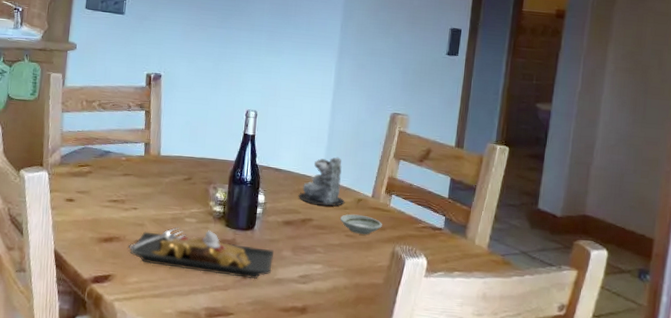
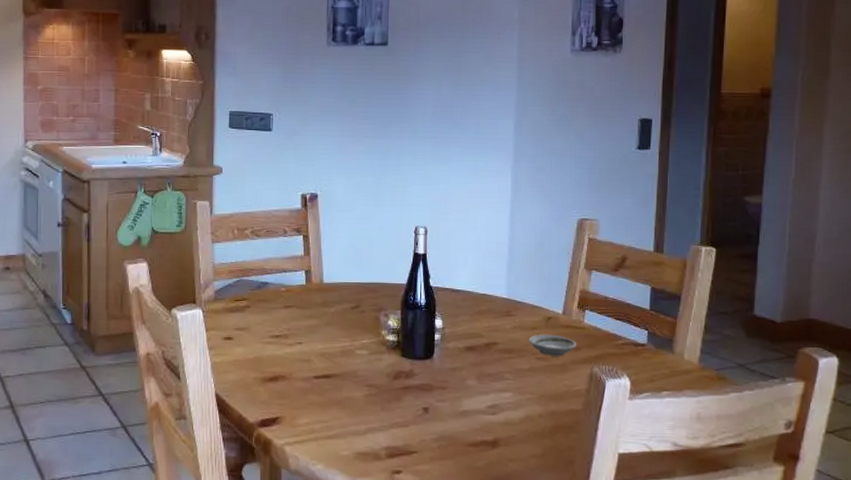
plate: present [128,227,275,279] -> none [295,360,458,412]
candle: present [298,157,345,206] -> none [479,272,533,326]

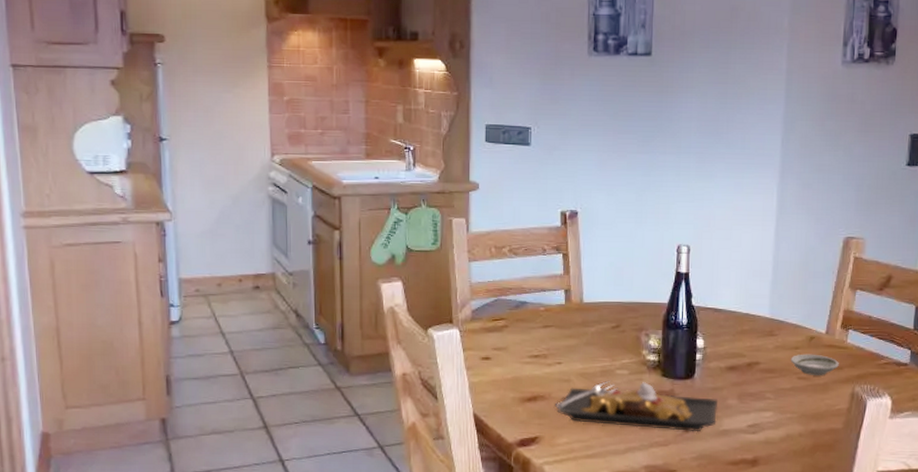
plate: none [295,360,458,412] -> present [554,380,719,431]

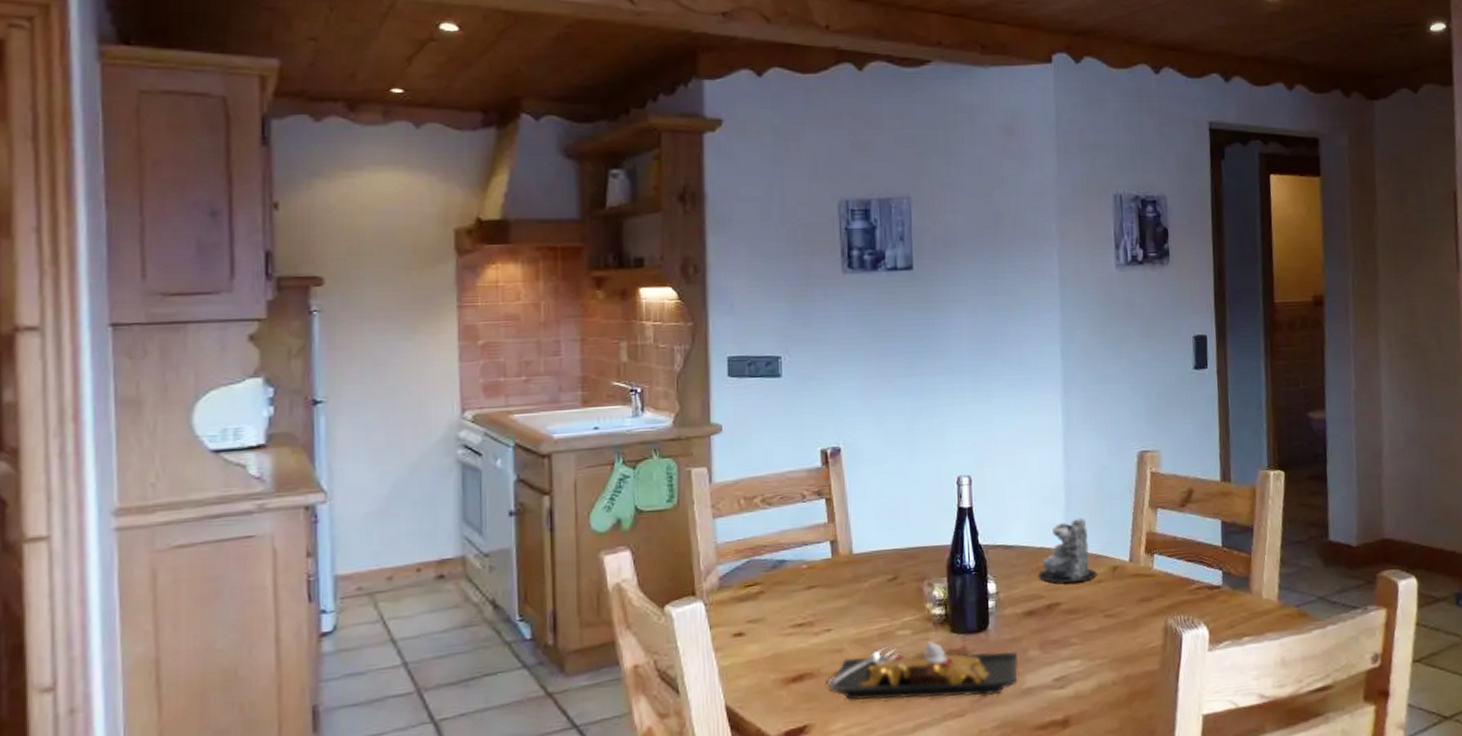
candle: none [741,291,796,346] -> present [1037,517,1098,583]
saucer: present [790,354,839,375] -> none [1093,586,1148,611]

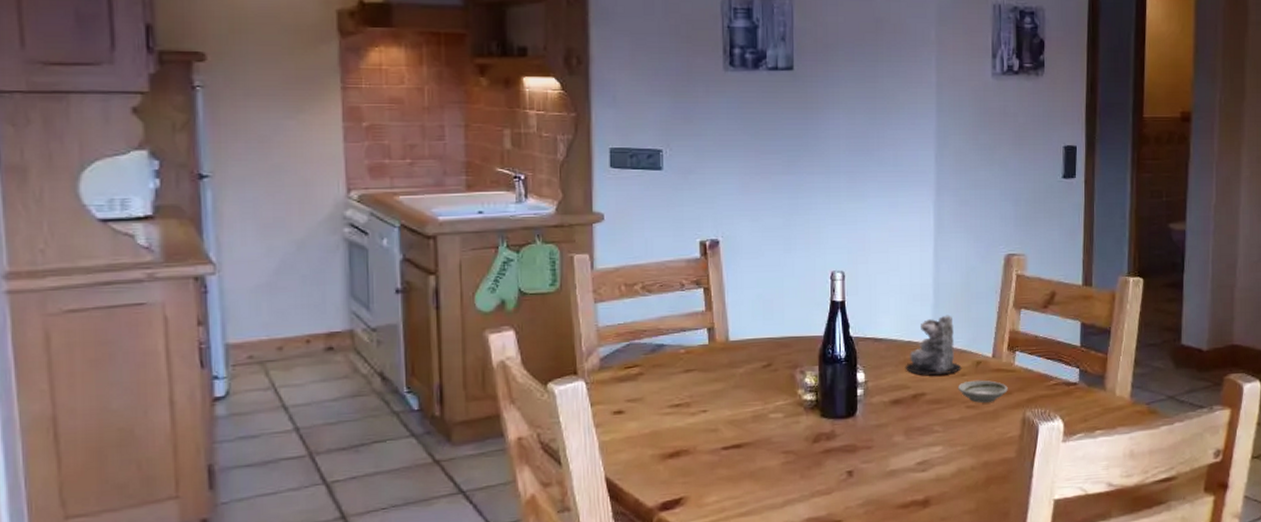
plate: present [825,641,1019,701] -> none [701,425,884,477]
saucer: none [1093,586,1148,611] -> present [957,380,1008,403]

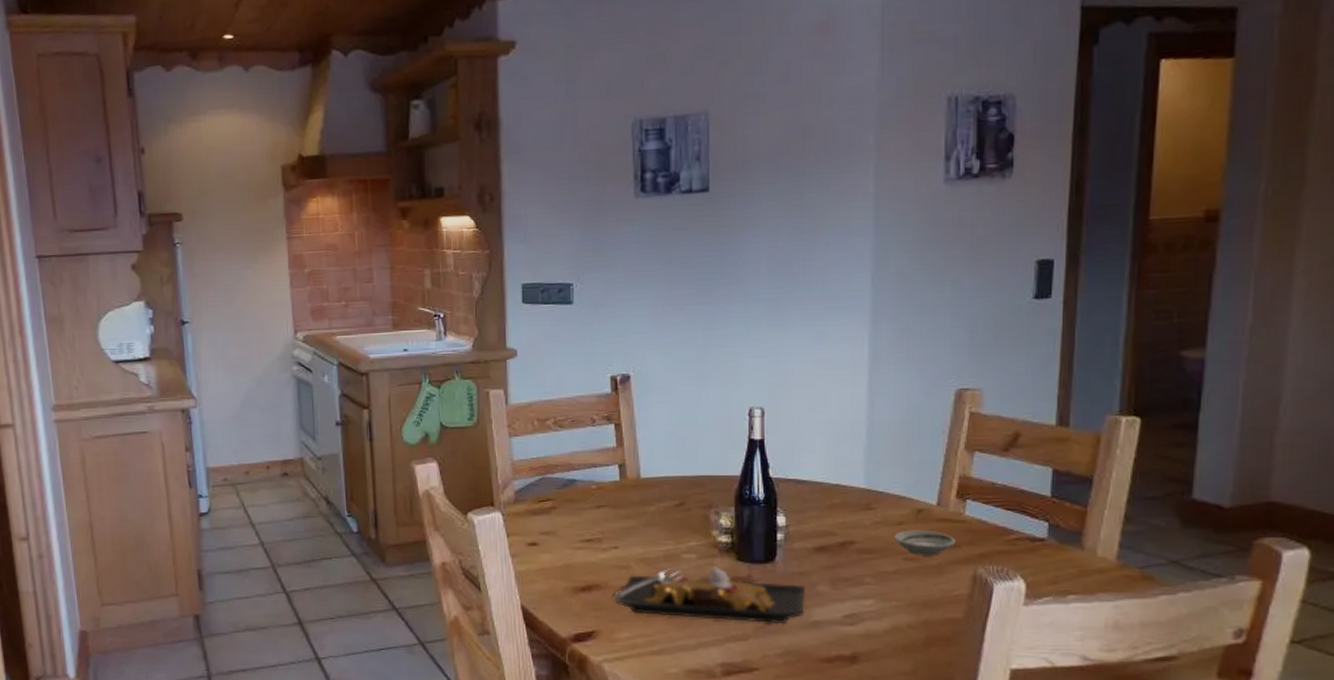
plate: none [701,425,884,477] -> present [612,566,806,623]
candle: present [905,315,962,375] -> none [831,456,899,522]

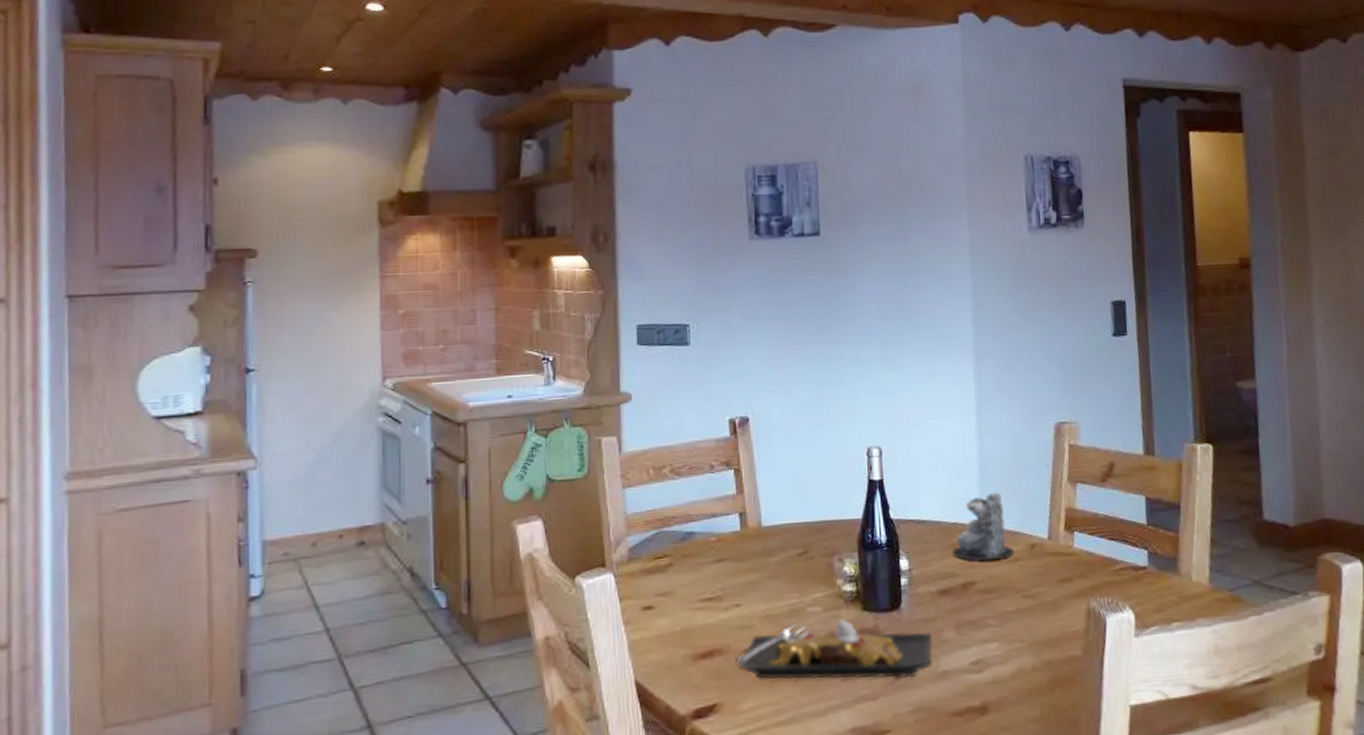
candle: none [831,456,899,522] -> present [951,492,1015,561]
saucer: present [893,530,955,555] -> none [1011,565,1068,592]

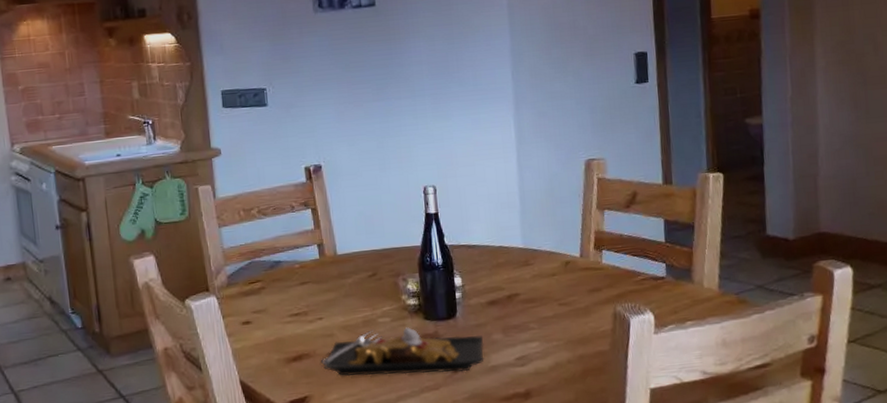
candle: present [951,492,1015,561] -> none [498,219,552,277]

